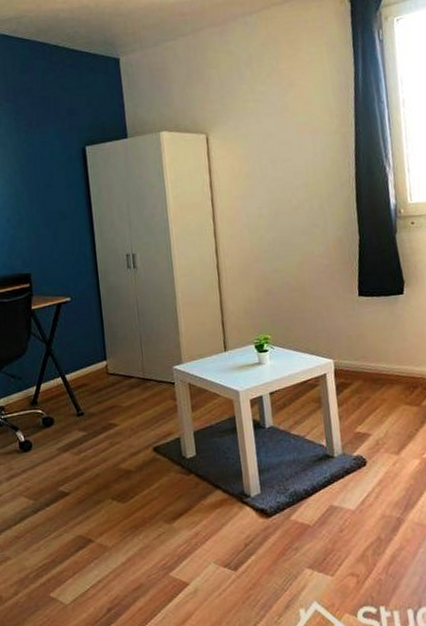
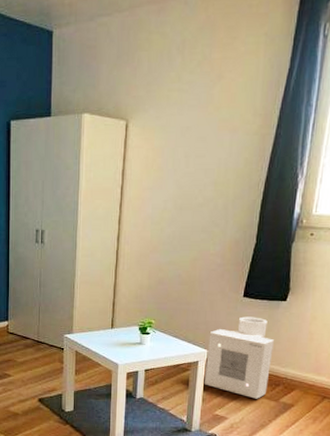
air purifier: none [332,315,406,407] -> present [204,316,274,399]

